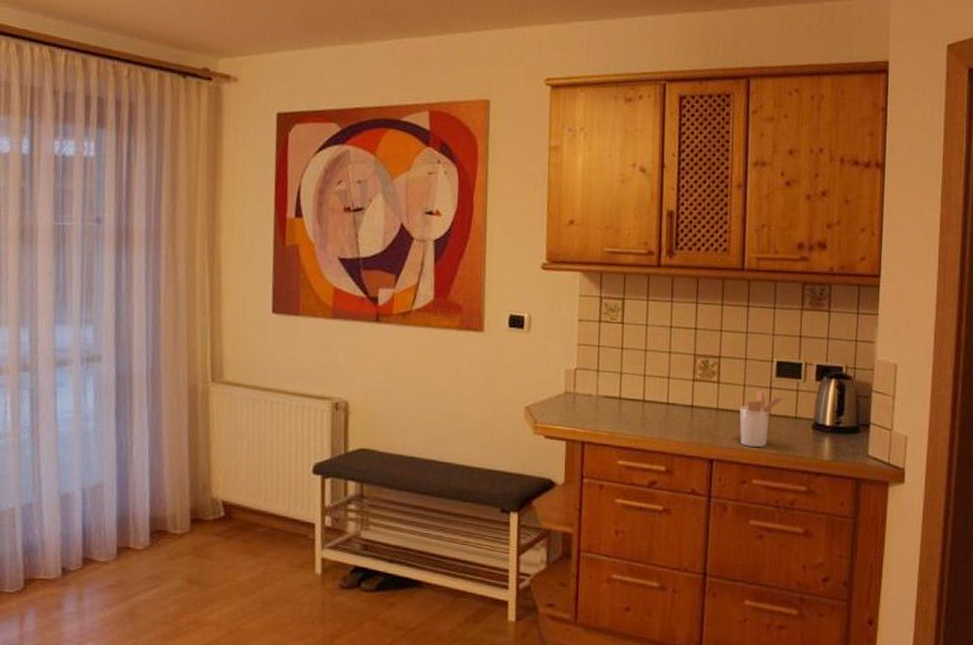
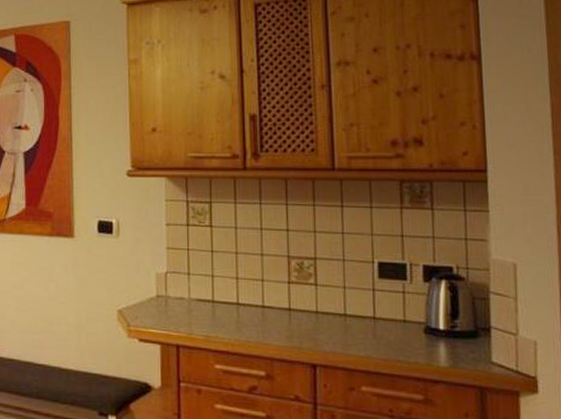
utensil holder: present [739,389,786,447] -> none [341,291,392,352]

